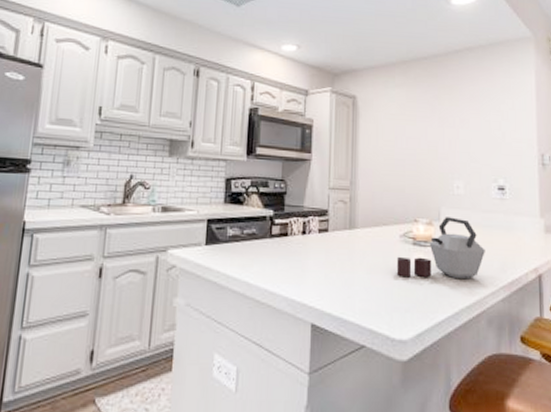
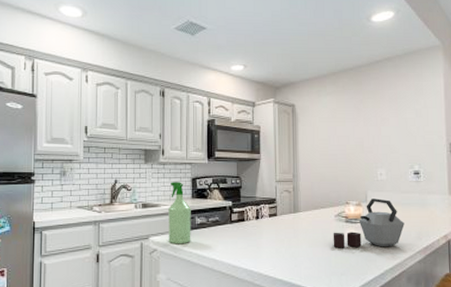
spray bottle: none [191,181,222,261] -> present [168,182,191,245]

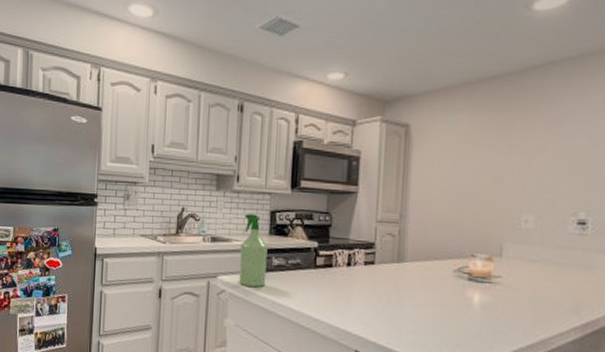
kettle: present [333,198,404,248] -> none [448,253,555,318]

